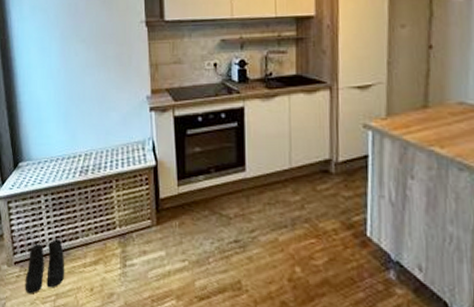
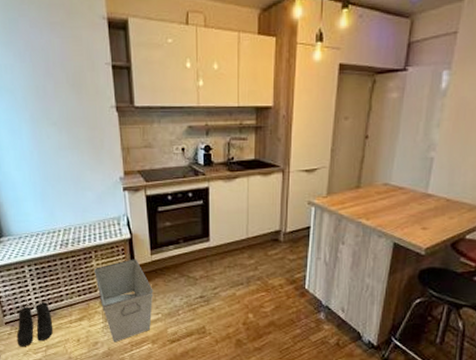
storage bin: none [114,190,180,296] -> present [94,259,154,343]

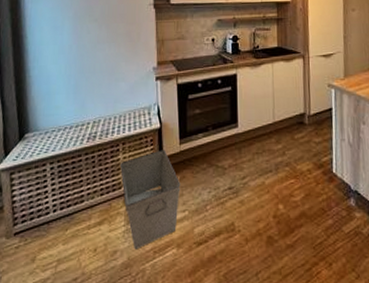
boots: present [16,301,53,347] -> none [24,204,69,264]

